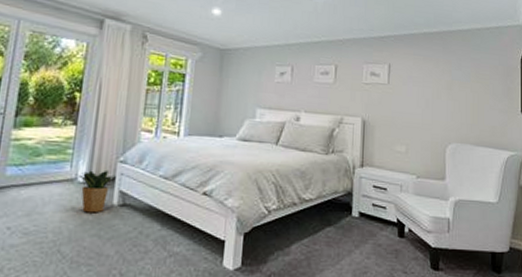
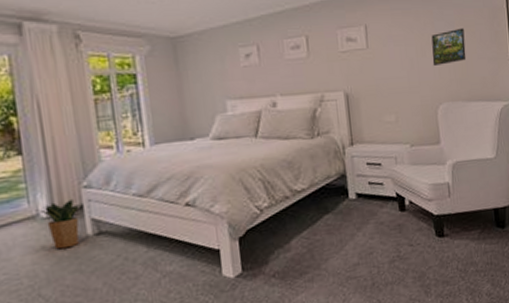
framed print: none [446,79,479,110] -> present [431,27,467,67]

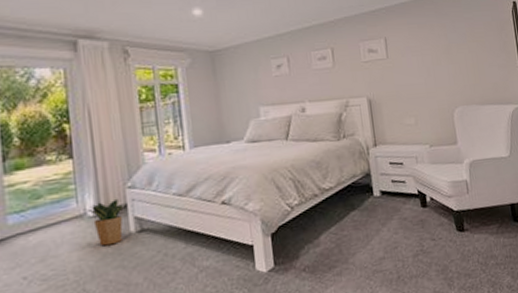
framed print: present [431,27,467,67] -> none [445,39,478,74]

